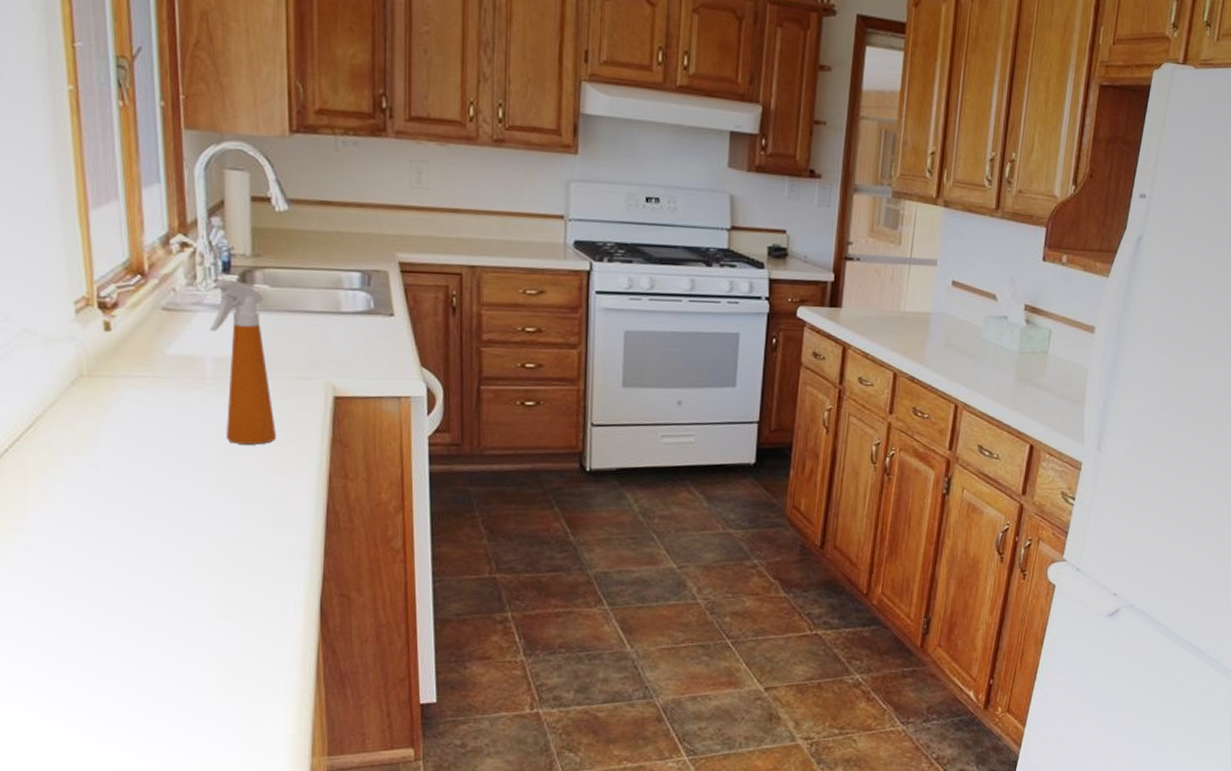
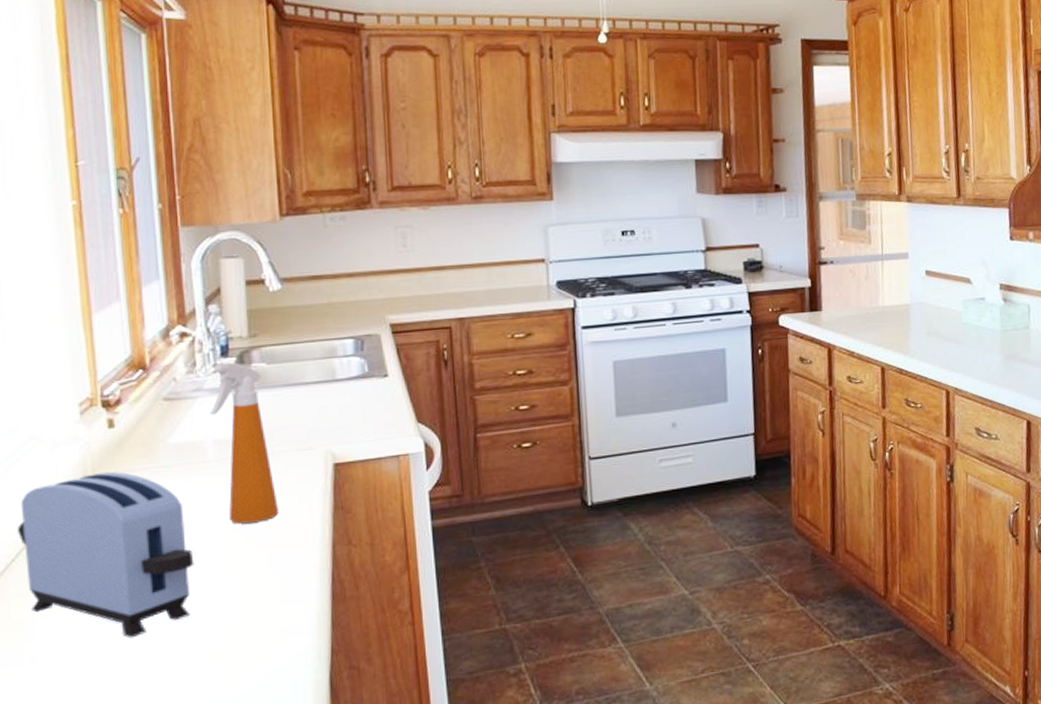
toaster: none [10,374,189,541] -> present [17,471,194,638]

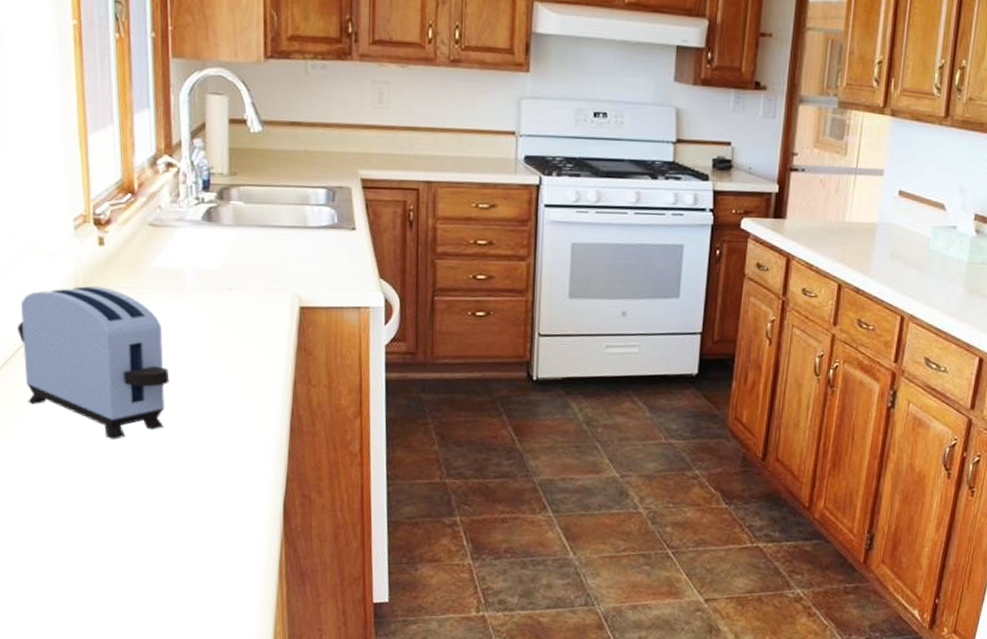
spray bottle: present [211,362,278,524] -> none [191,196,247,352]

